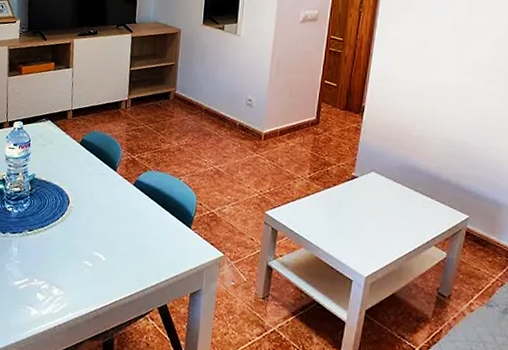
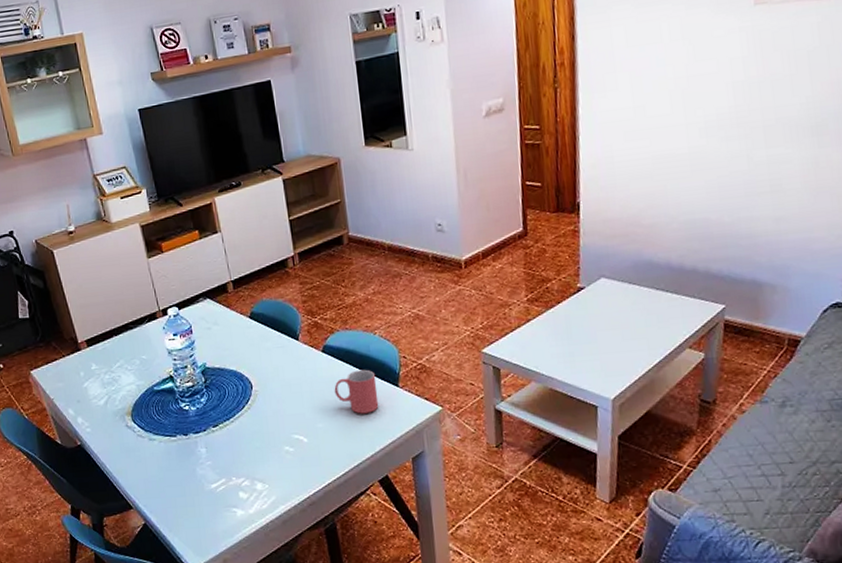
mug: none [136,207,174,247] -> present [334,369,379,414]

